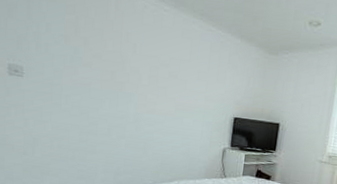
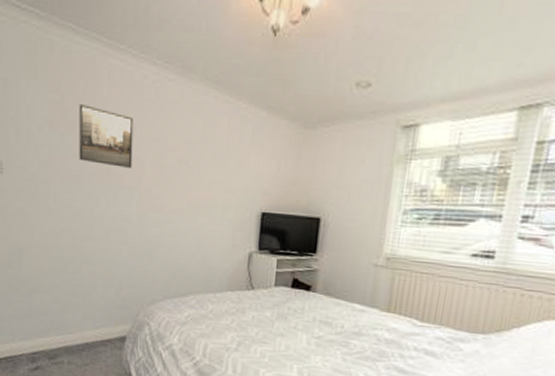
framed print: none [88,25,135,78] -> present [79,104,134,168]

